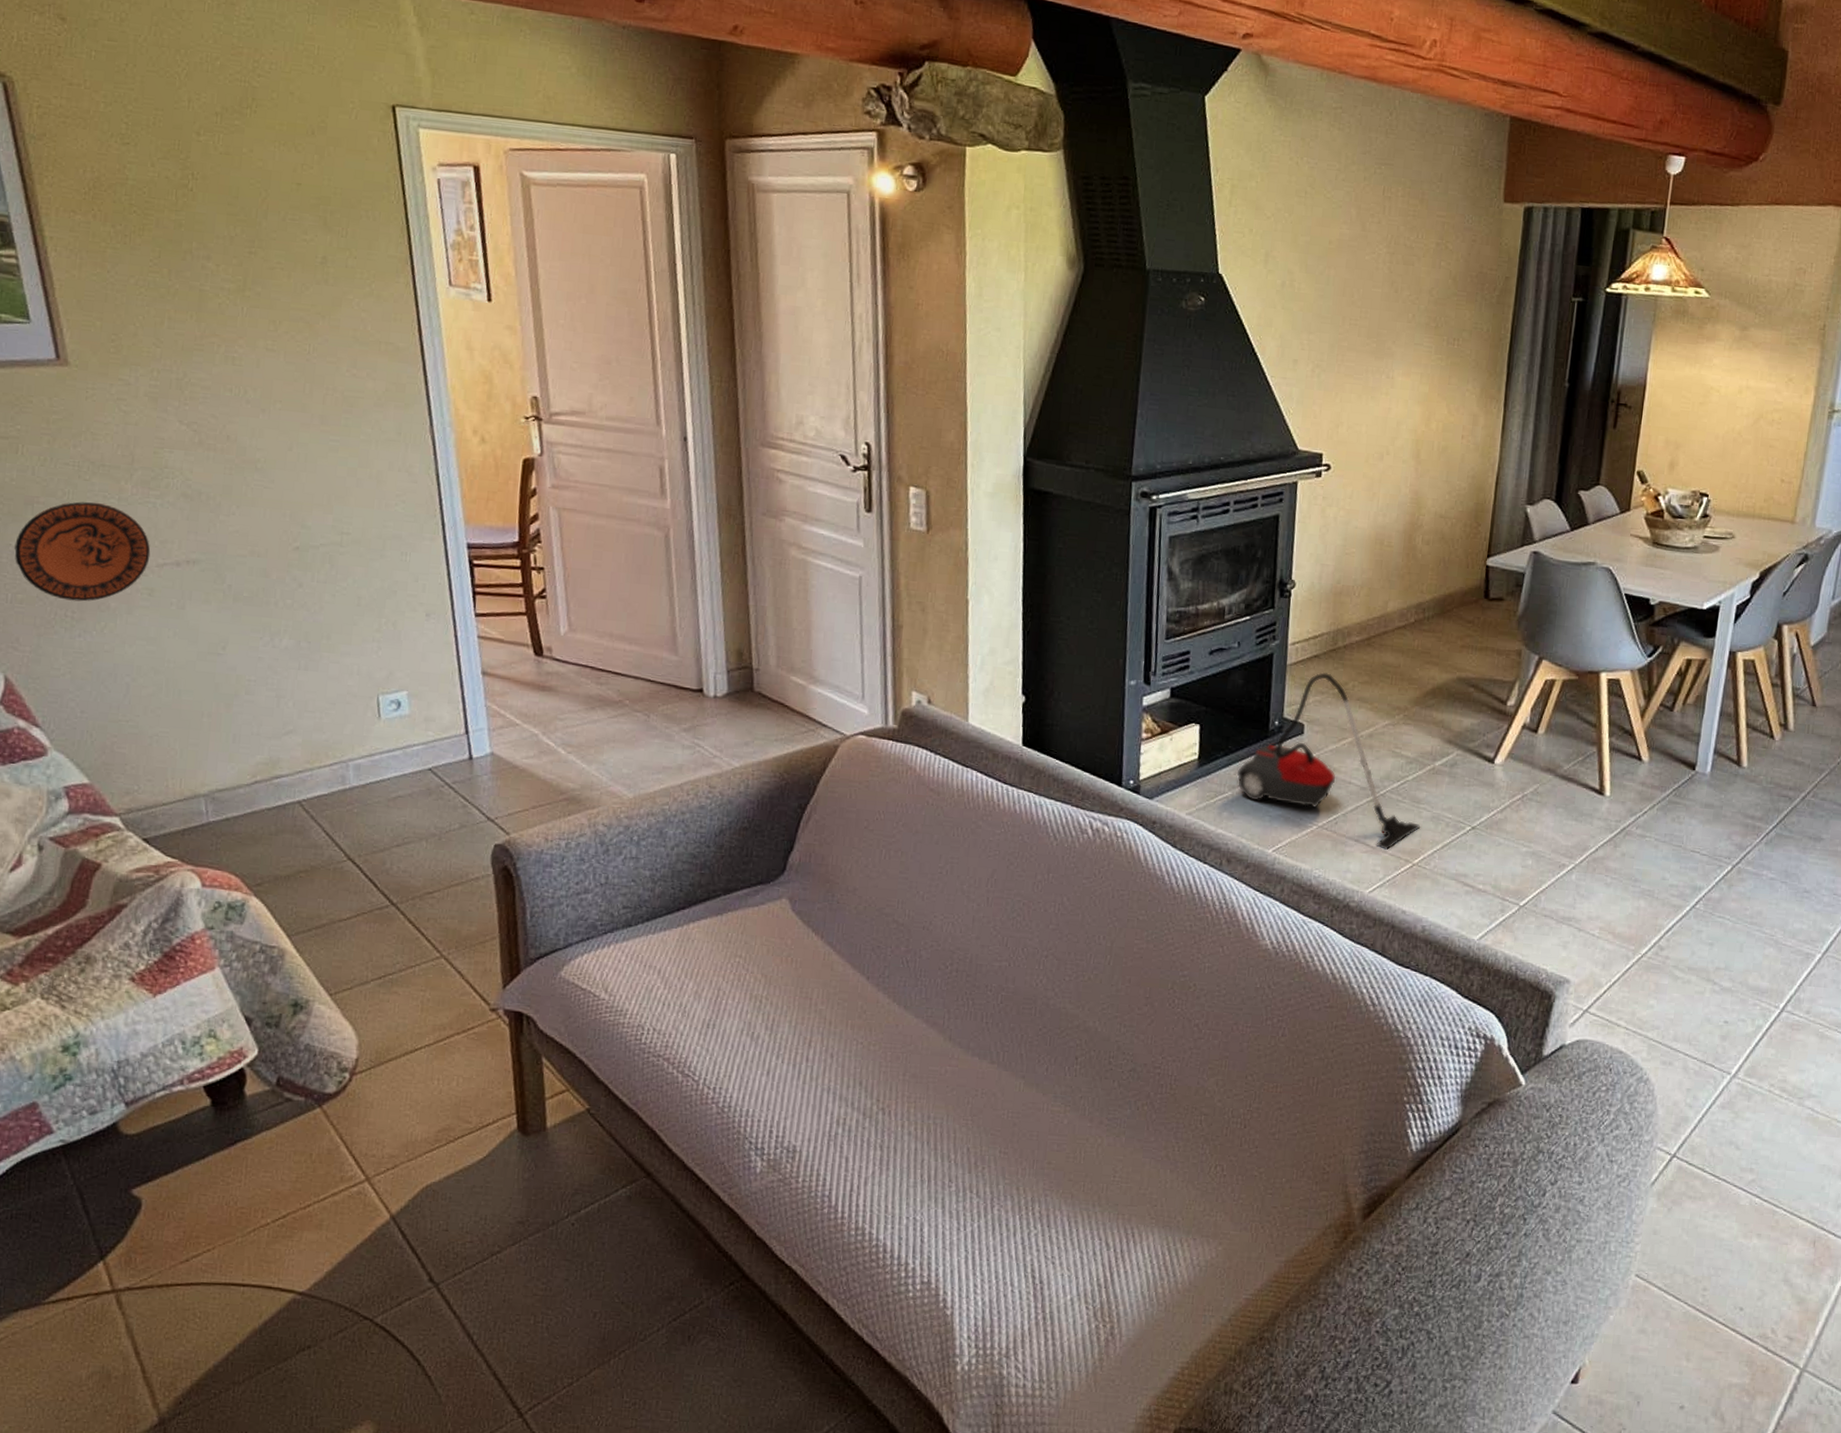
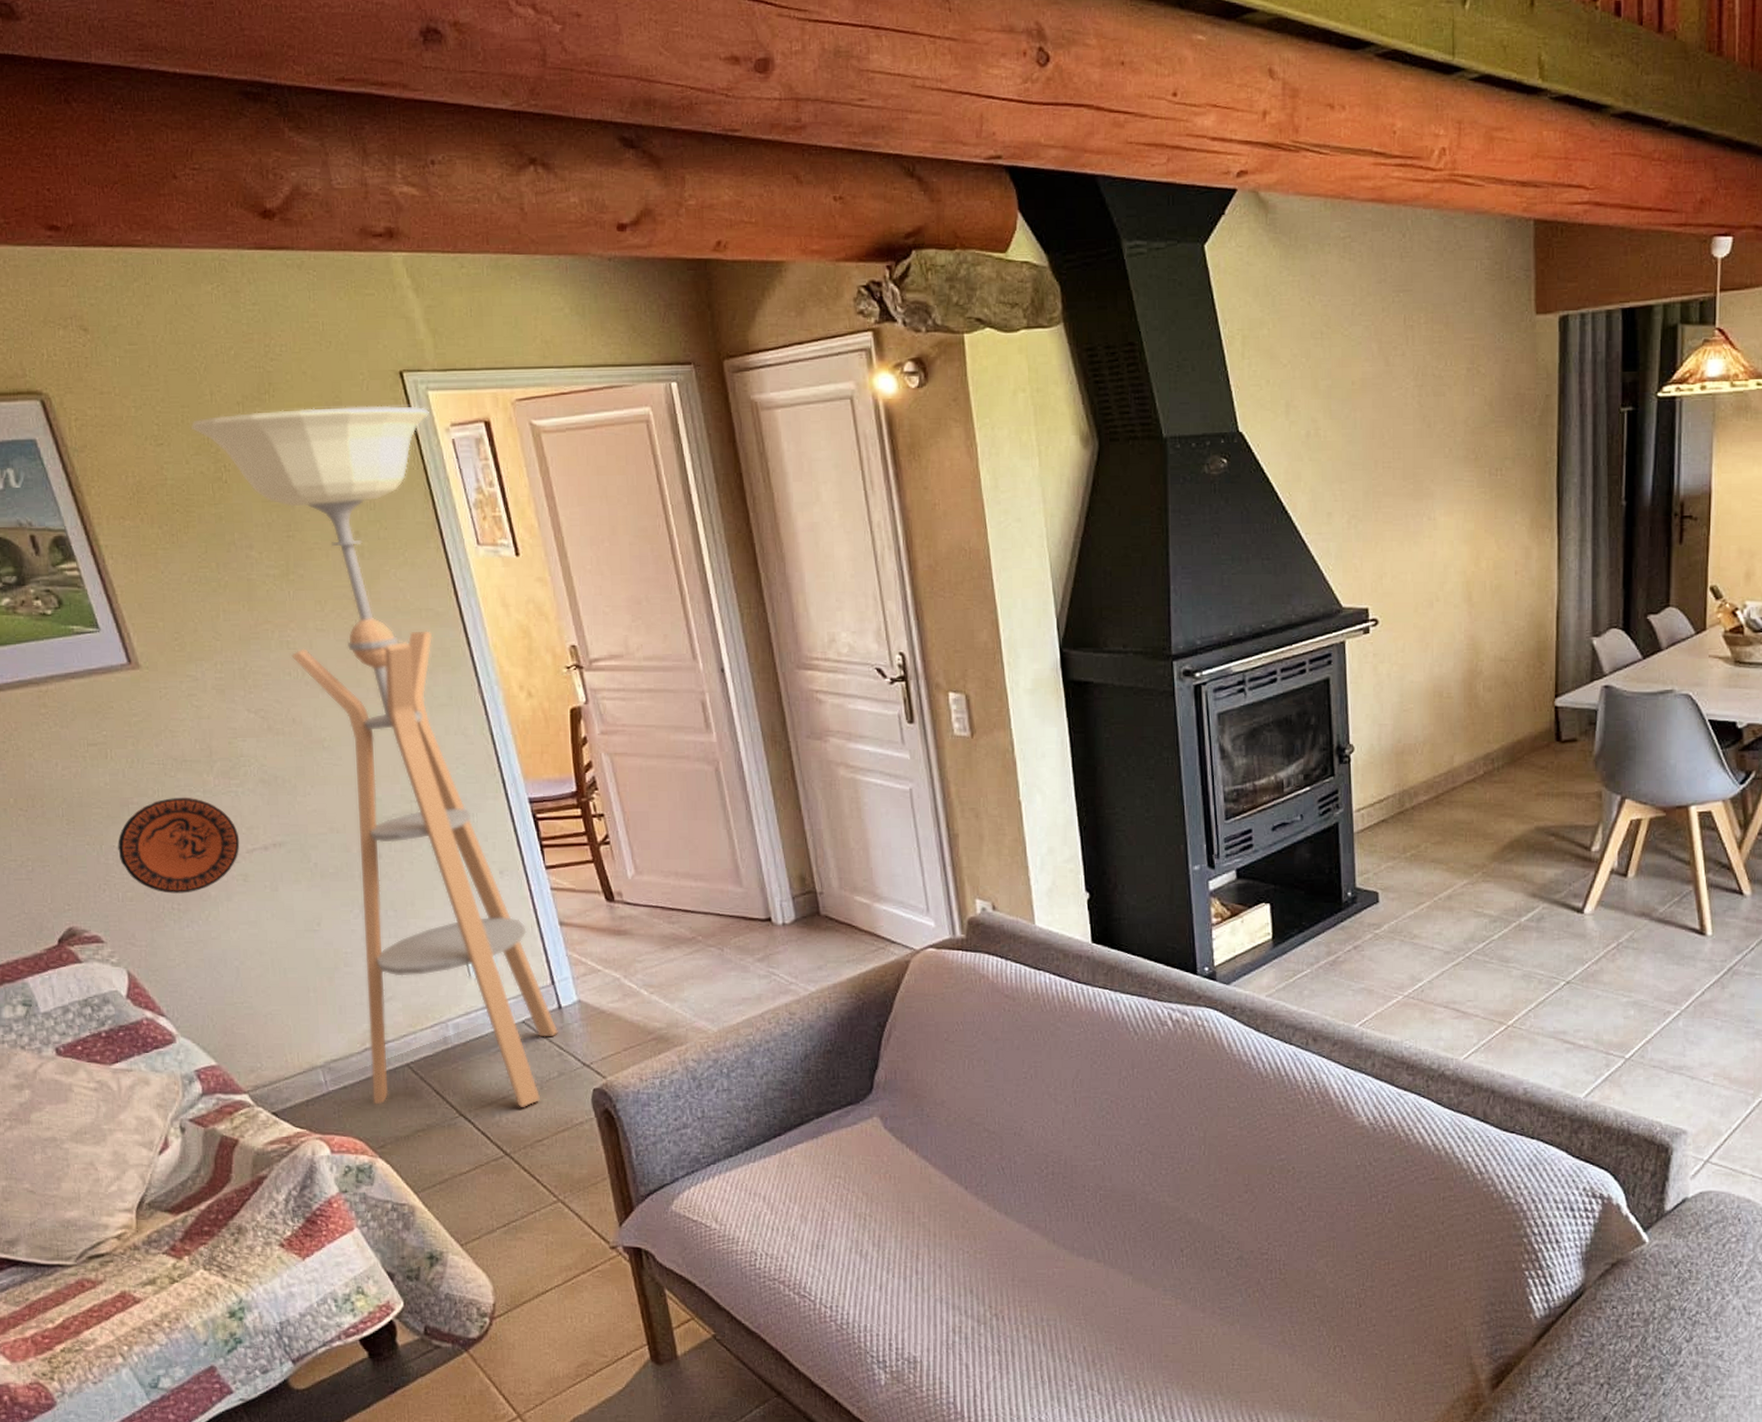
floor lamp: none [161,123,466,858] -> present [190,406,558,1108]
vacuum cleaner: present [1236,672,1420,850] -> none [1313,837,1511,1013]

